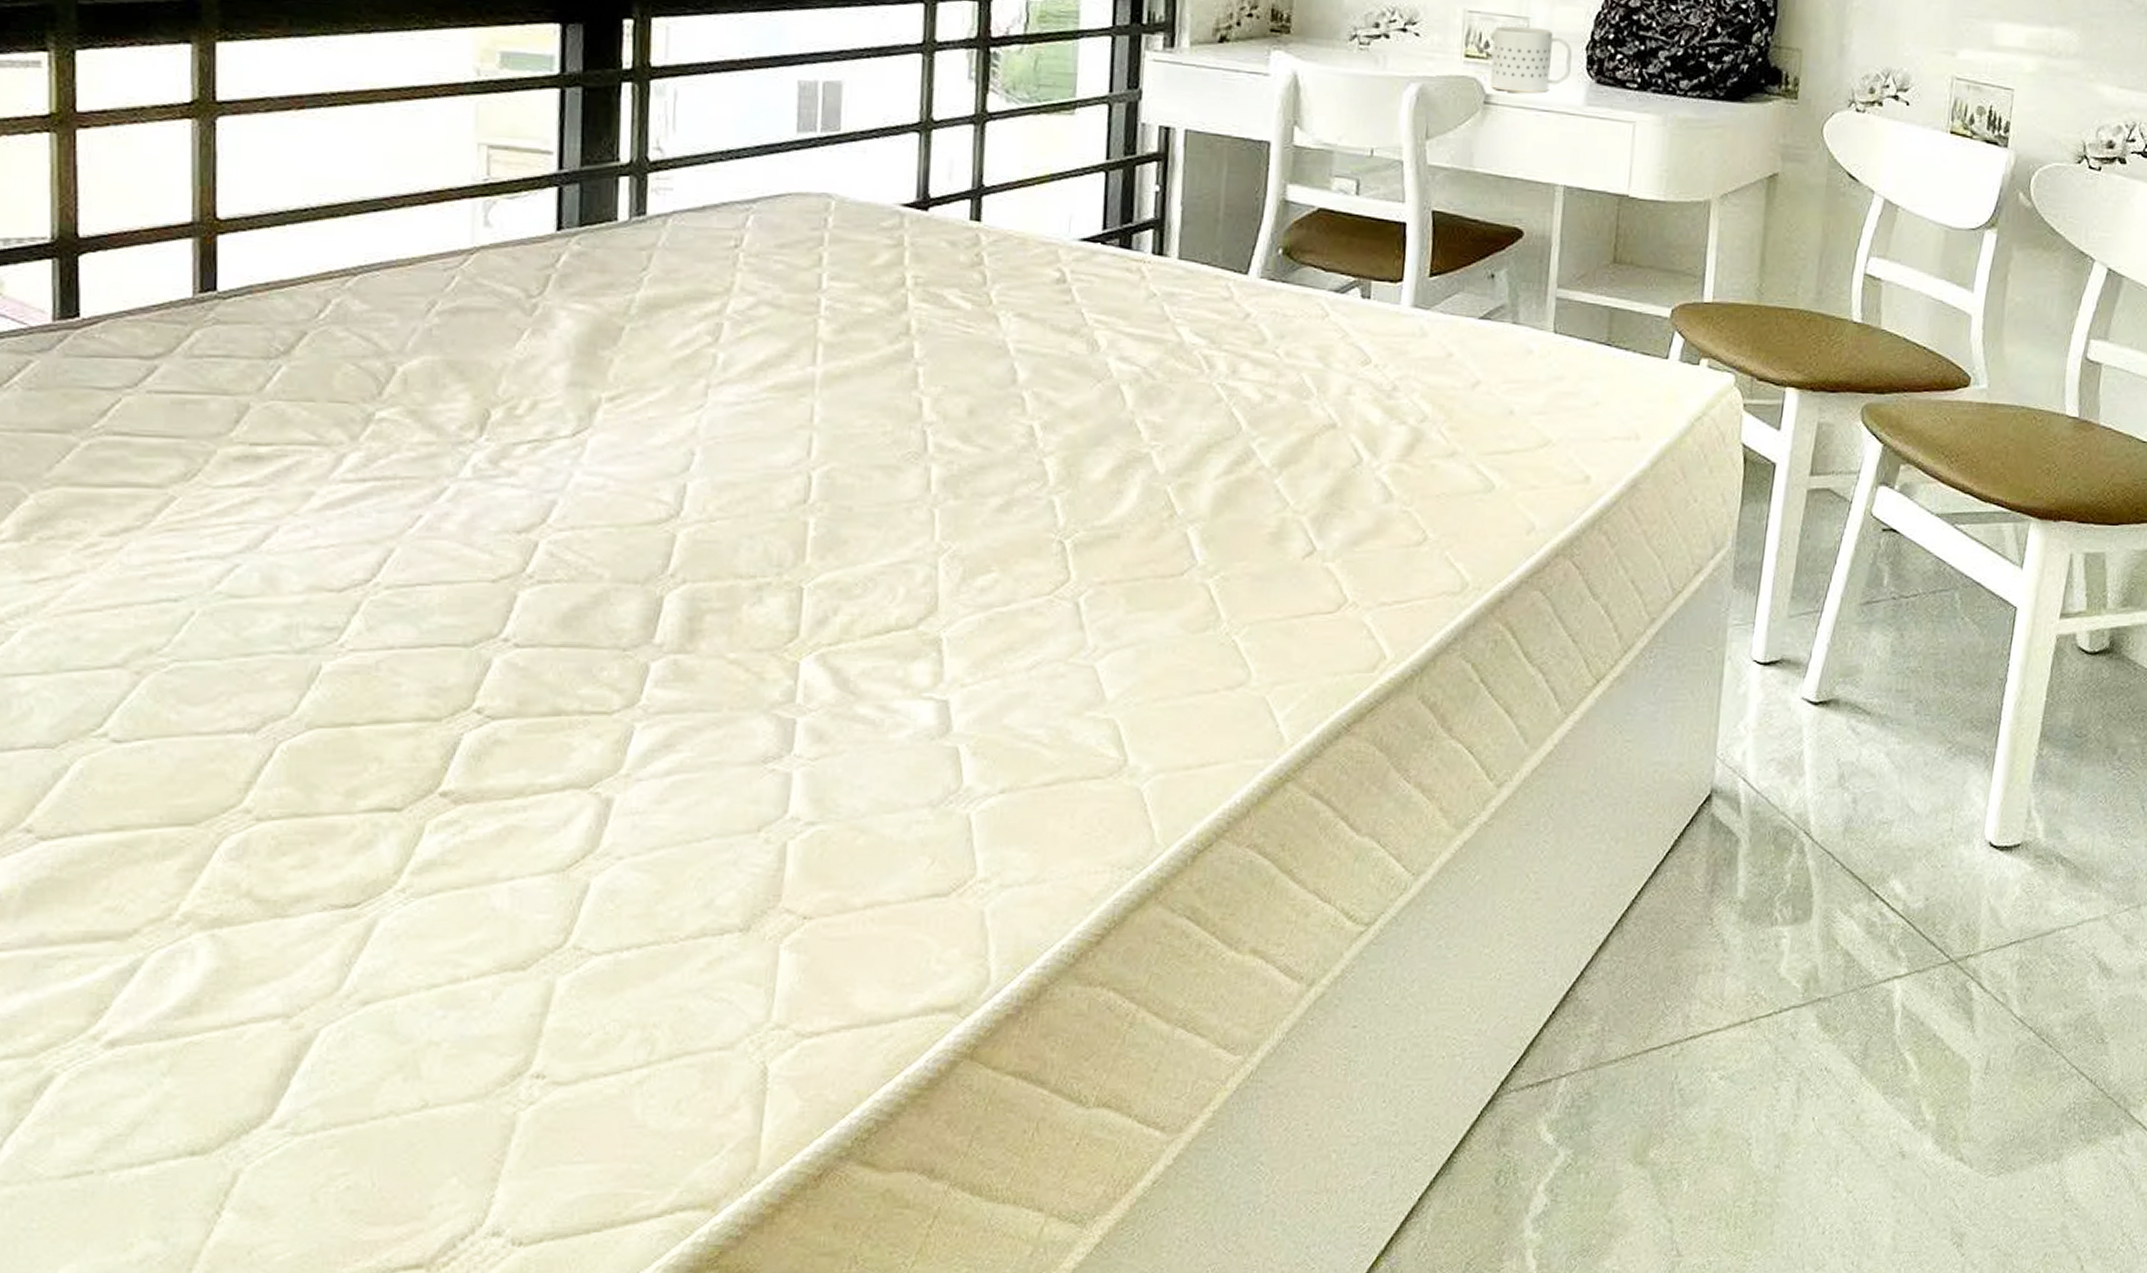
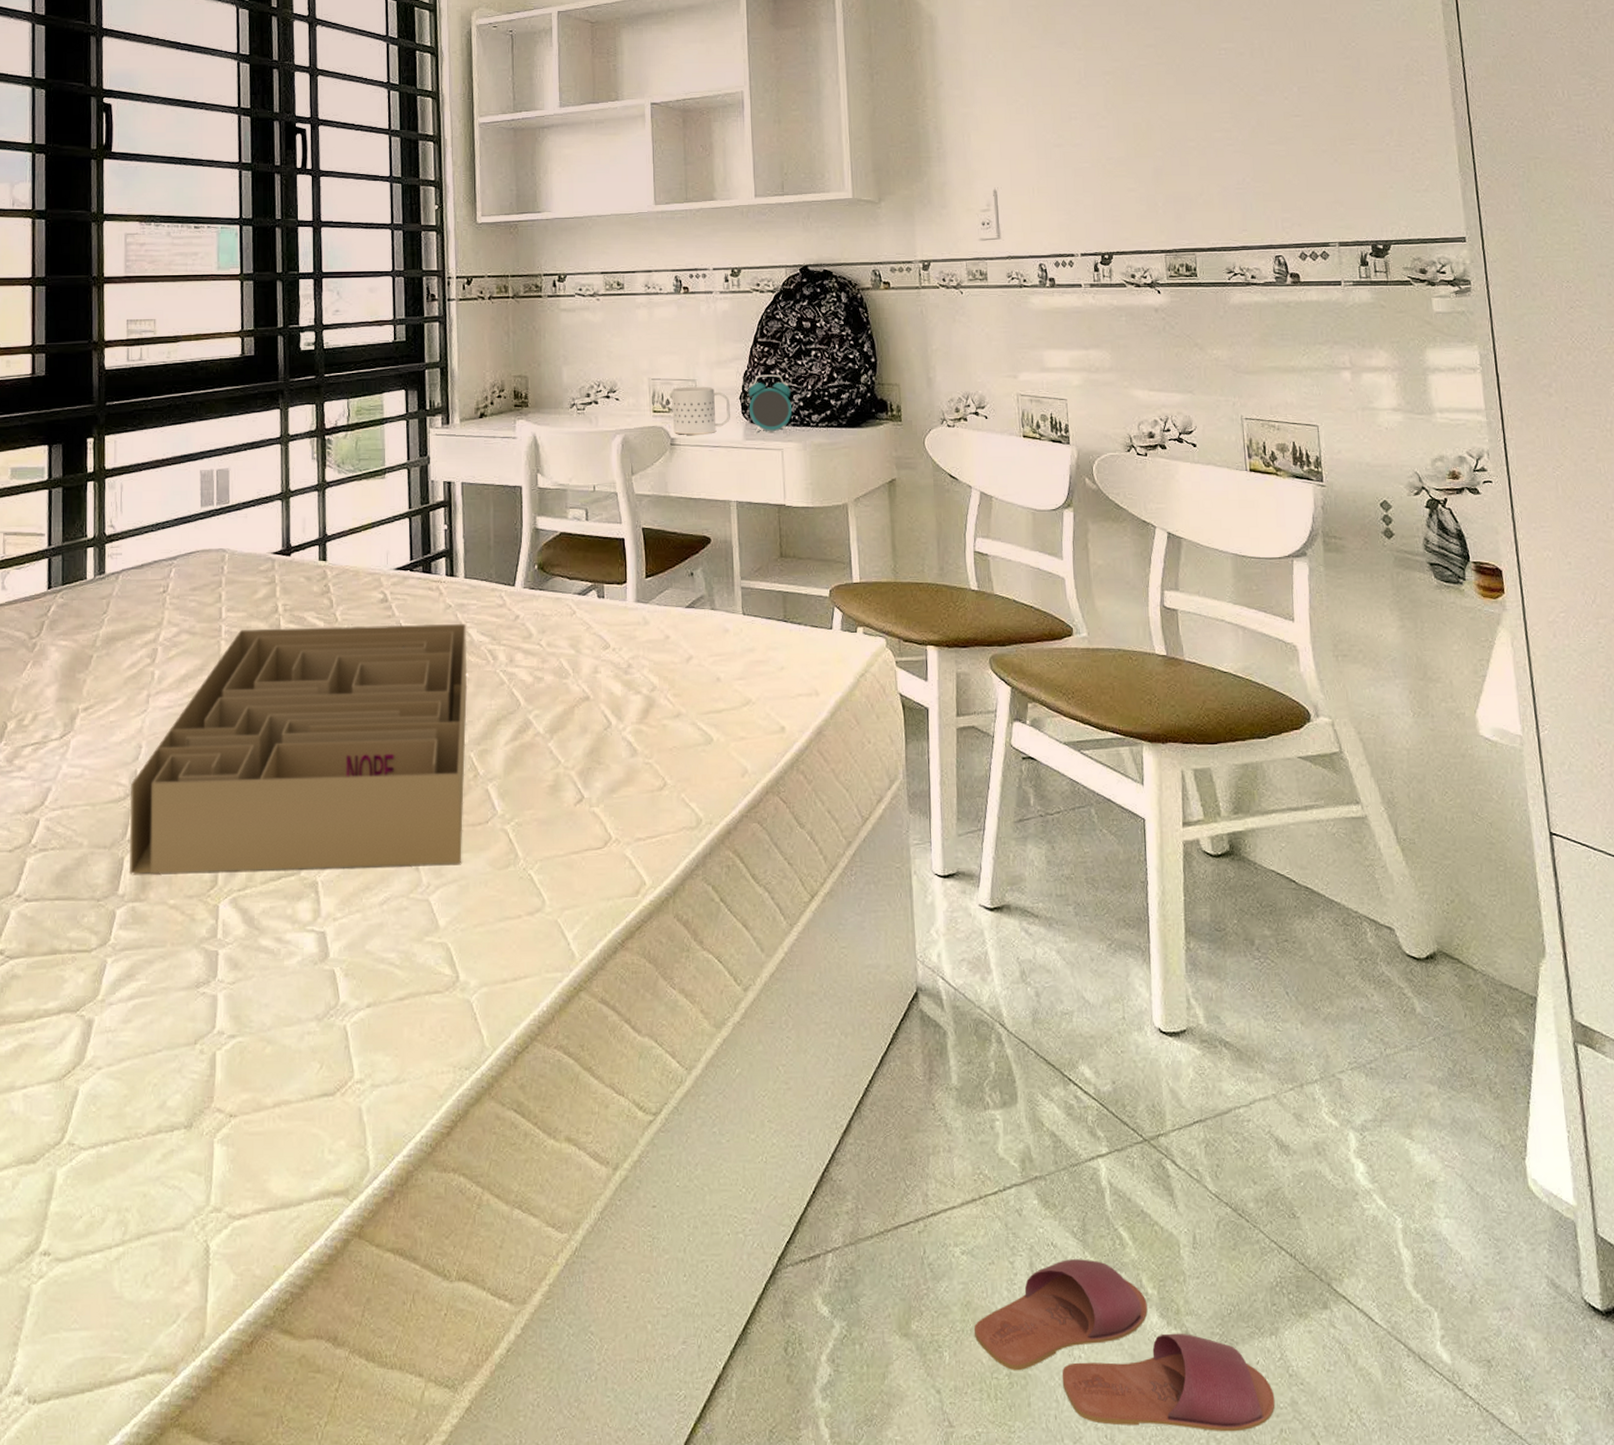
storage box: none [670,305,1176,625] -> present [128,624,468,875]
alarm clock: none [1596,19,1657,105] -> present [748,374,793,435]
slippers: none [1721,1084,2045,1257] -> present [974,1259,1275,1432]

